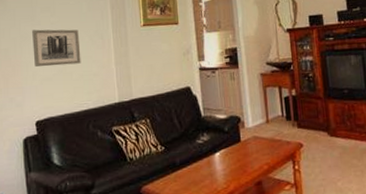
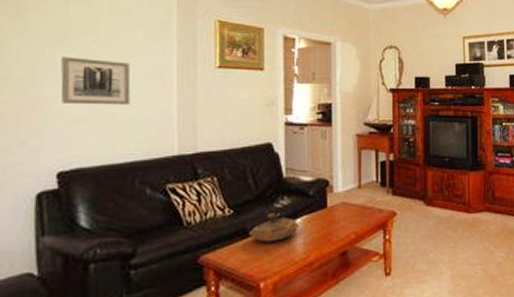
decorative bowl: none [178,148,220,174] -> present [249,212,301,243]

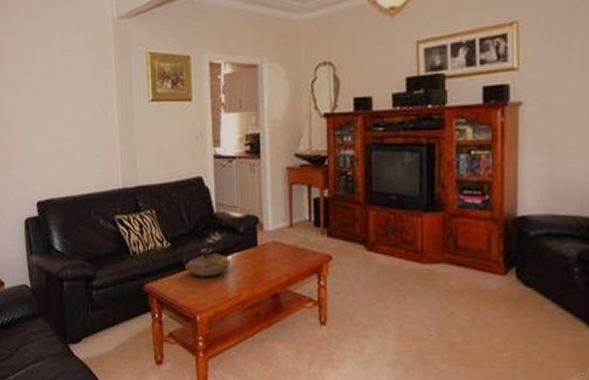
wall art: present [60,57,131,105] -> none [33,99,83,142]

